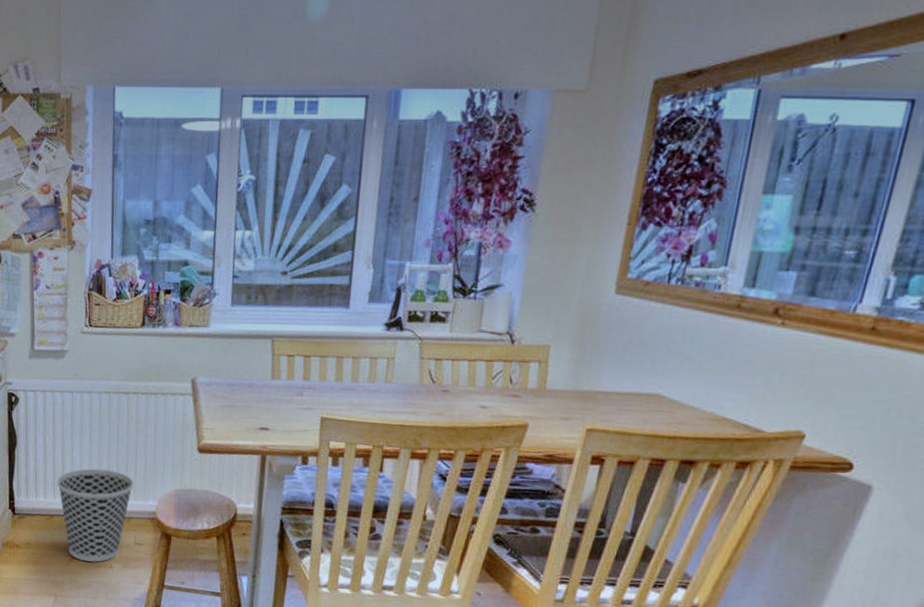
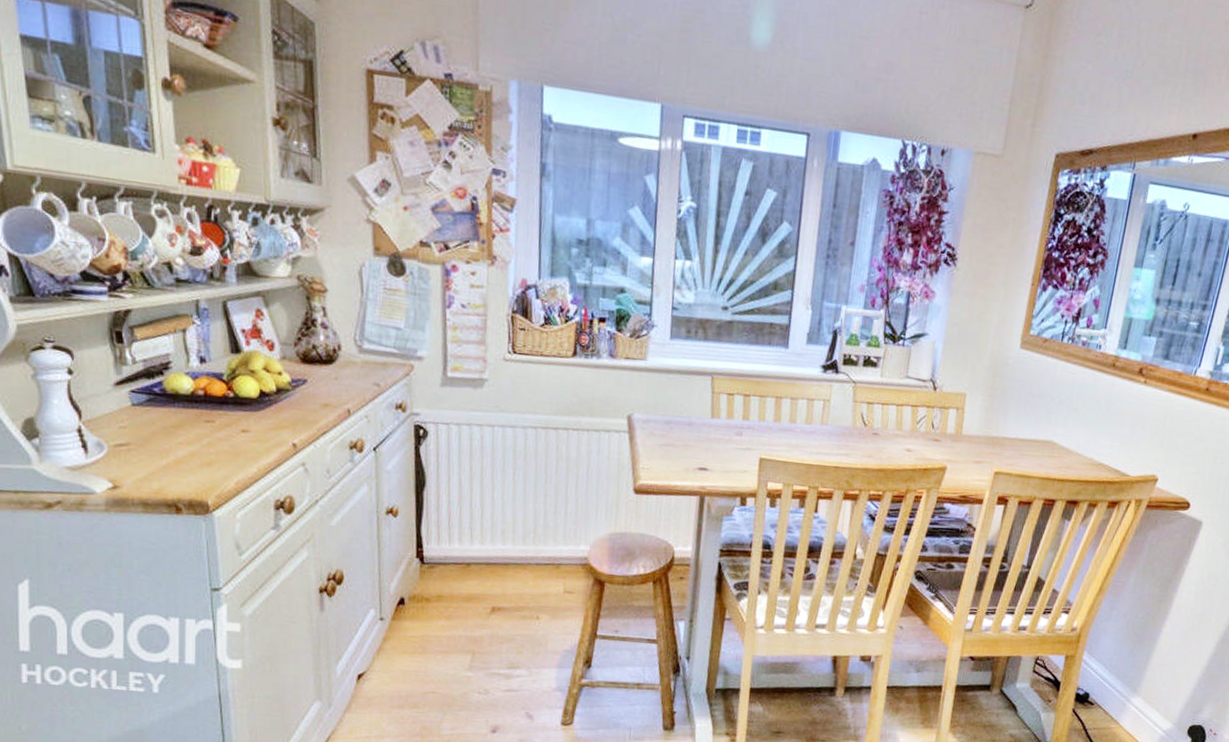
wastebasket: present [56,468,134,563] -> none [474,511,564,614]

